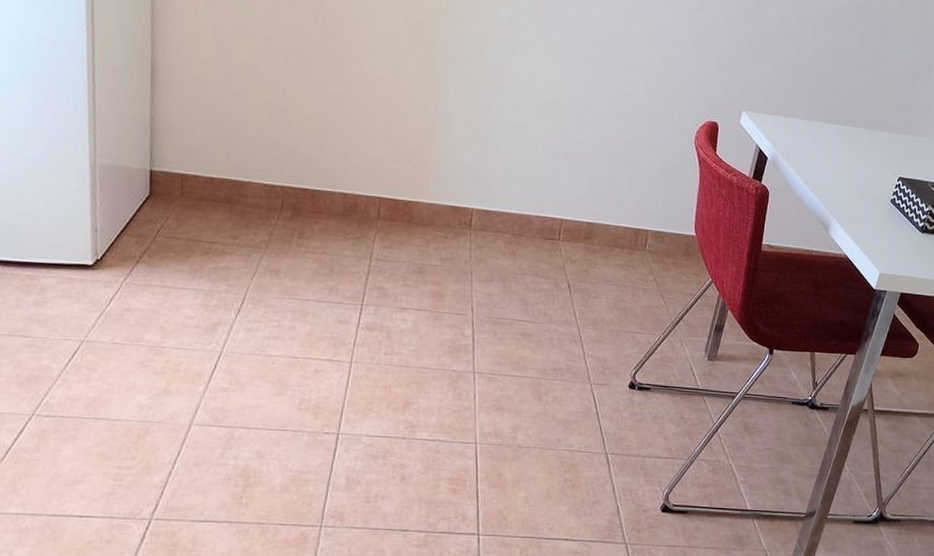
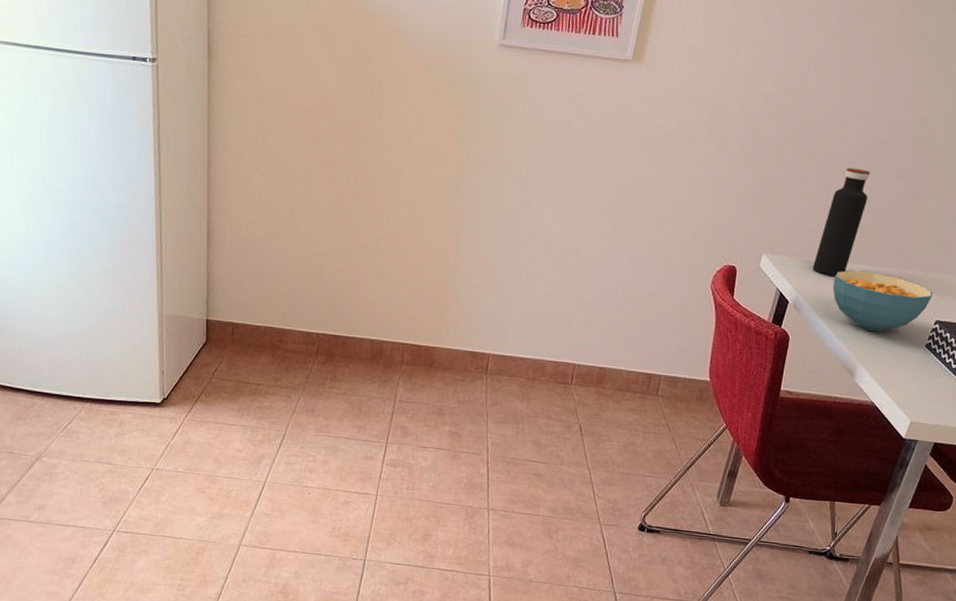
water bottle: none [789,30,838,134] -> present [812,167,871,276]
cereal bowl: none [807,128,895,188] -> present [833,270,933,332]

